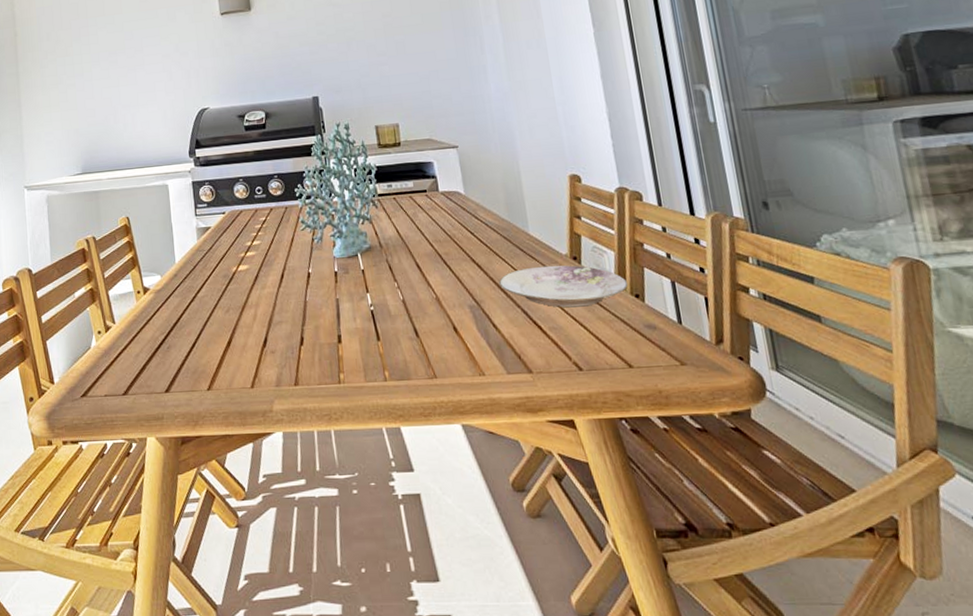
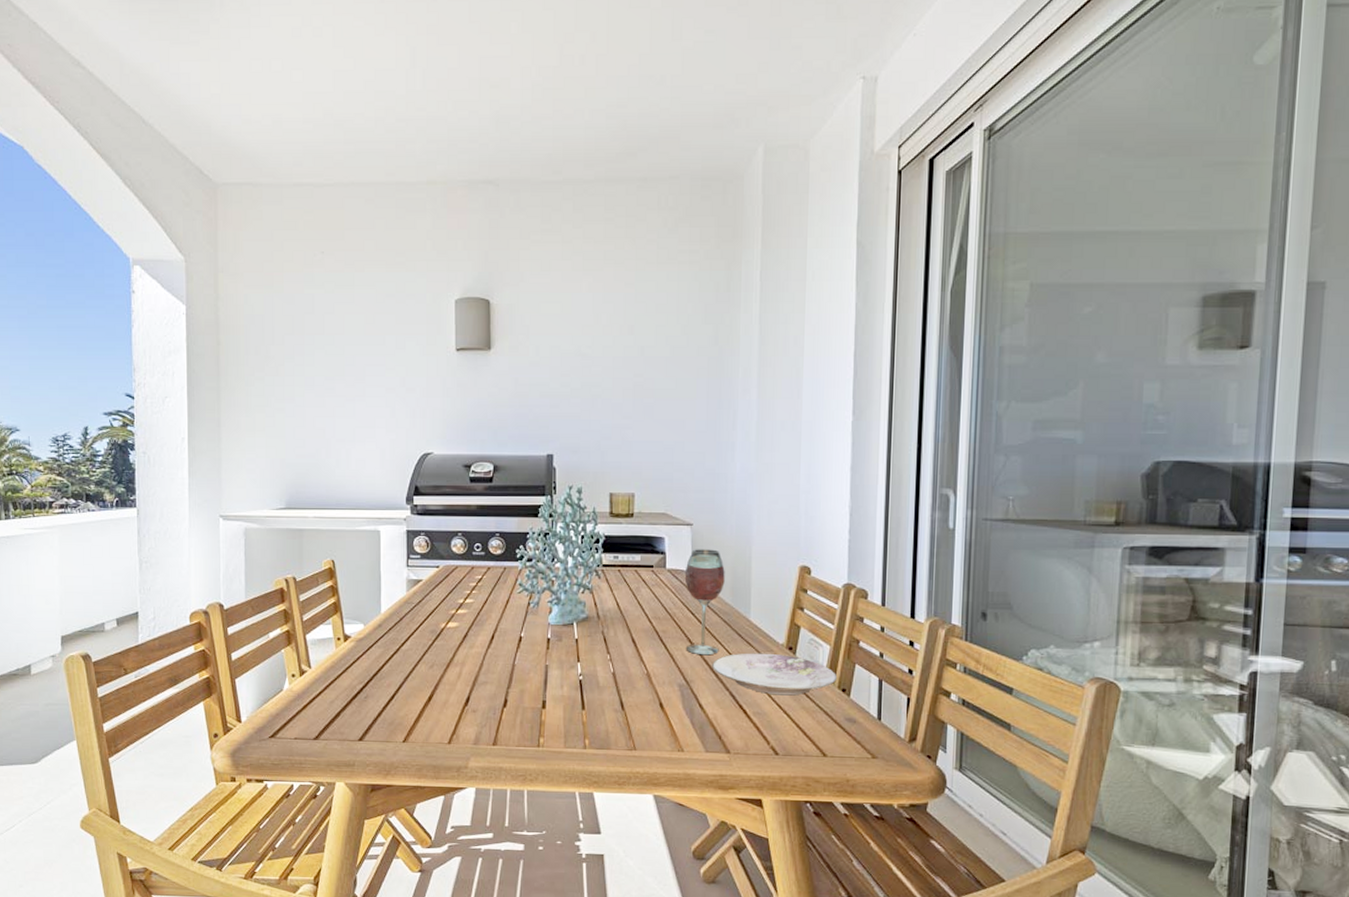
wineglass: none [458,168,504,274] -> present [684,549,725,656]

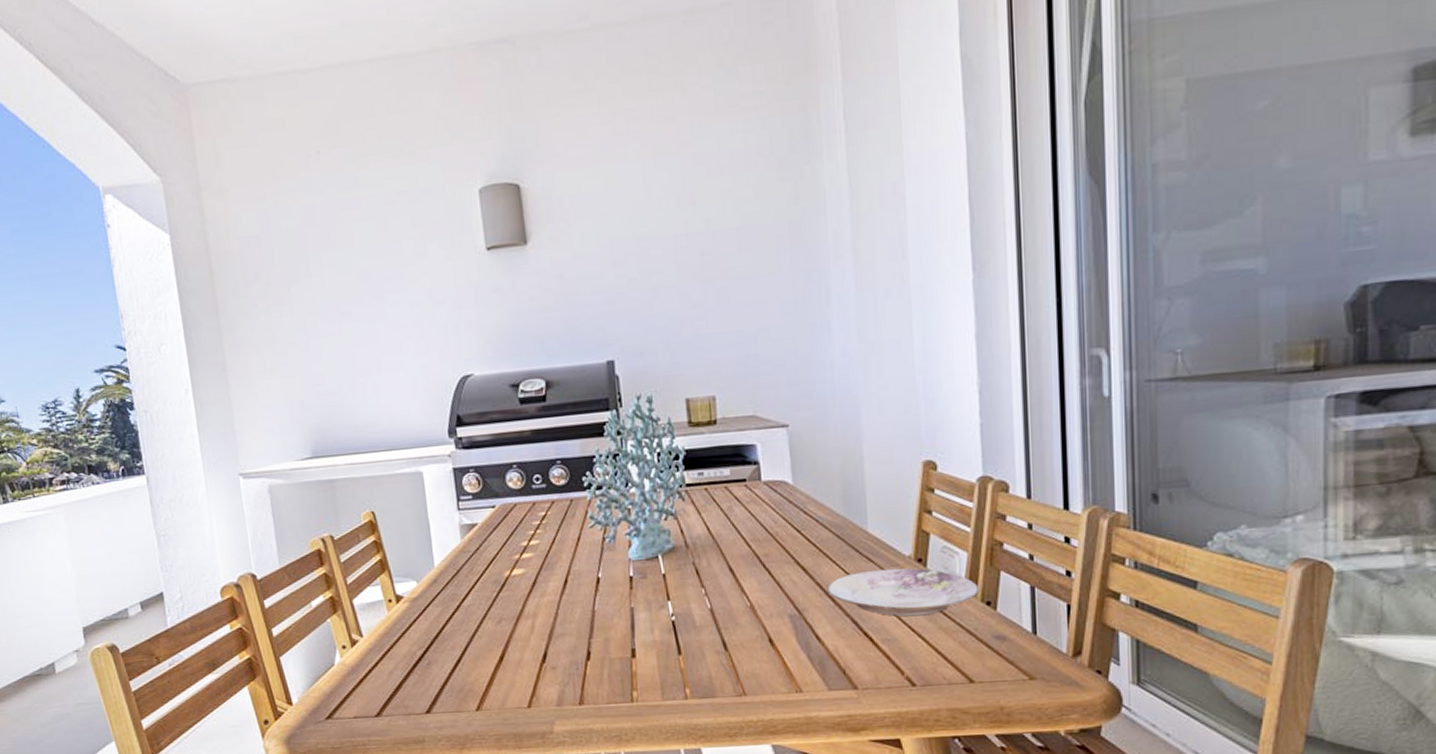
wineglass: present [684,549,725,656] -> none [784,452,834,579]

